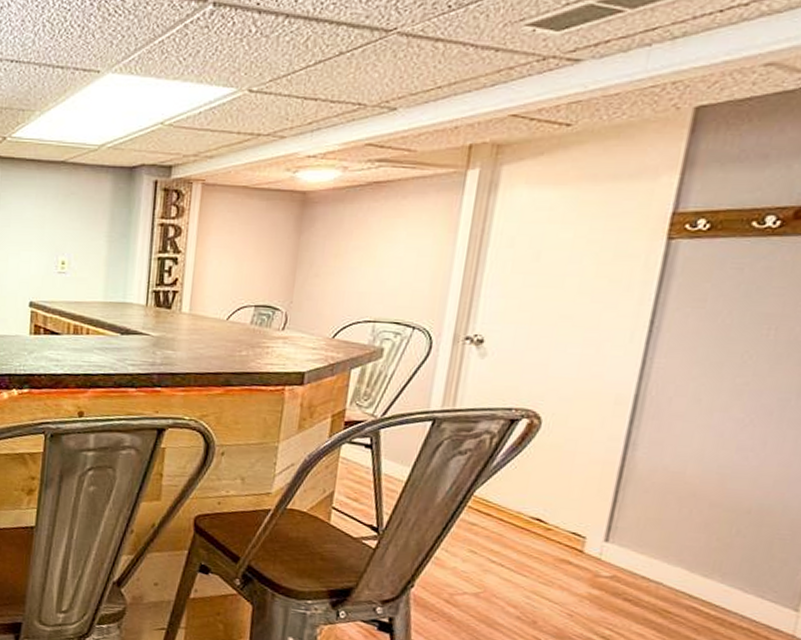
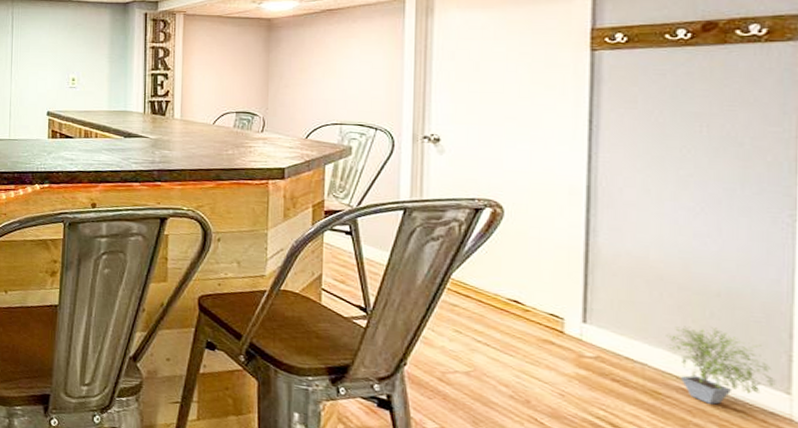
potted plant: none [687,544,788,622] -> present [666,326,776,405]

